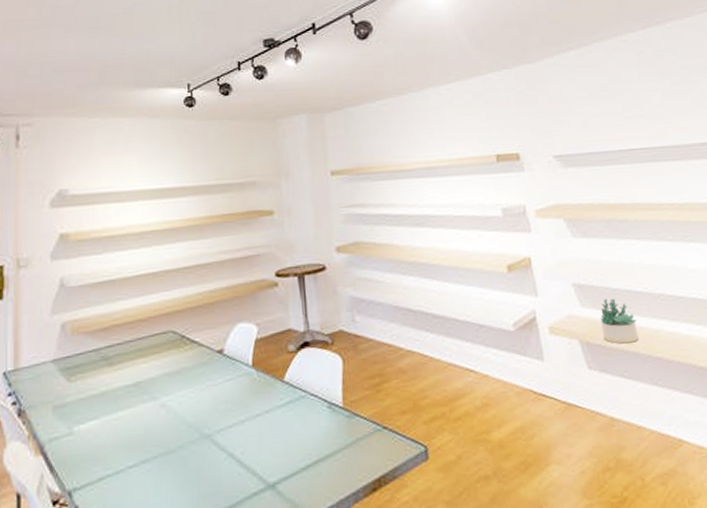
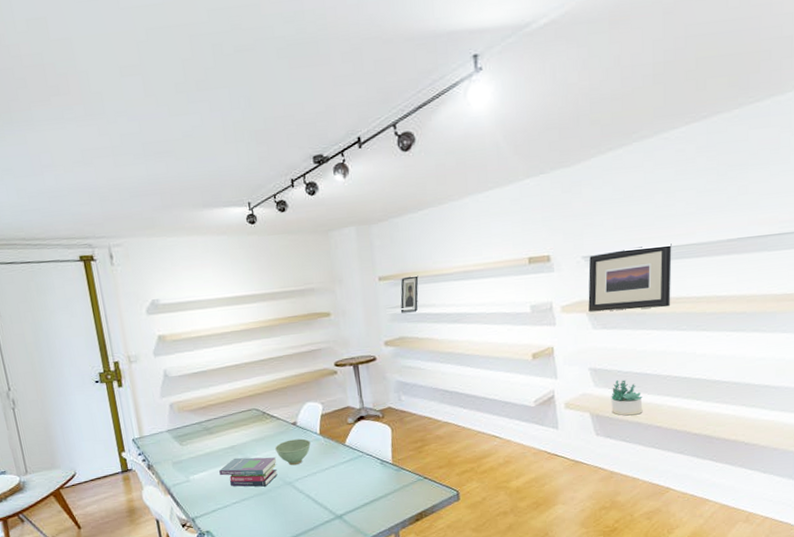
books: none [115,398,194,442] -> present [219,457,278,487]
bowl: none [193,372,240,411] -> present [275,438,311,466]
picture frame: none [355,170,376,214] -> present [400,275,419,314]
picture frame: none [561,145,653,218] -> present [588,243,672,313]

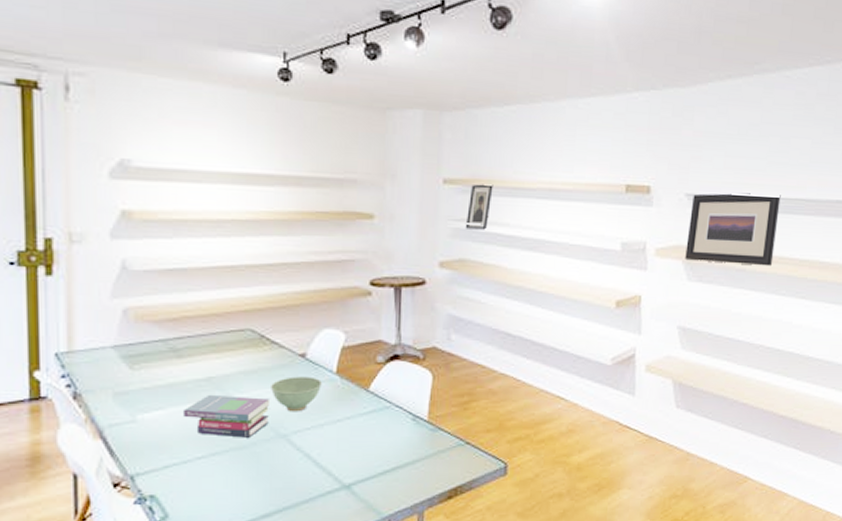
succulent plant: present [611,379,643,416] -> none [696,344,732,387]

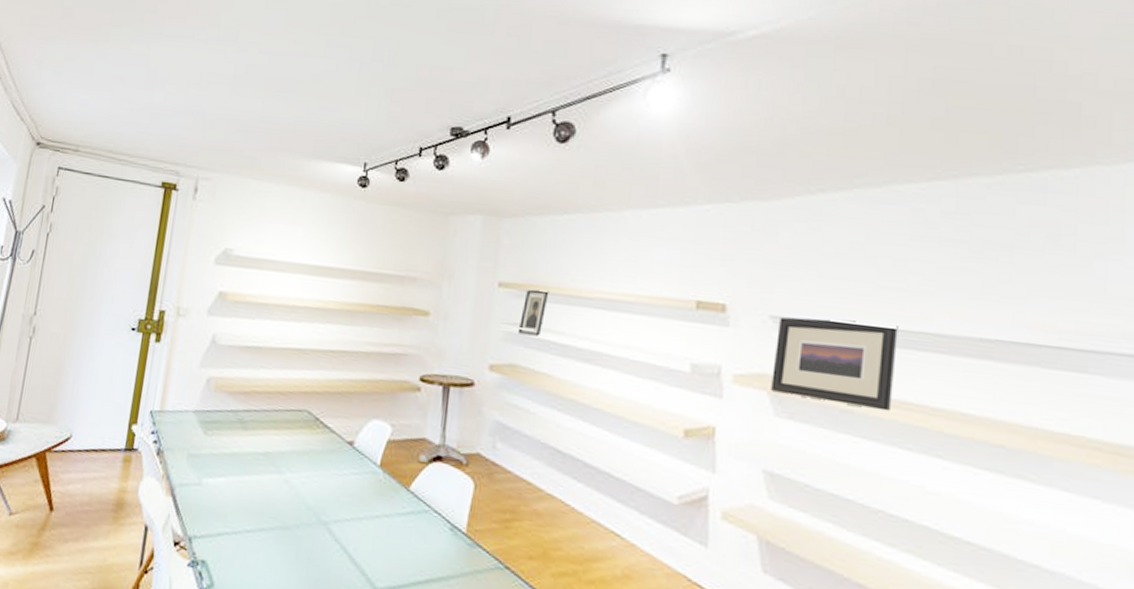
books: present [184,394,271,438] -> none [240,469,317,519]
bowl: present [271,376,322,412] -> none [318,463,365,501]

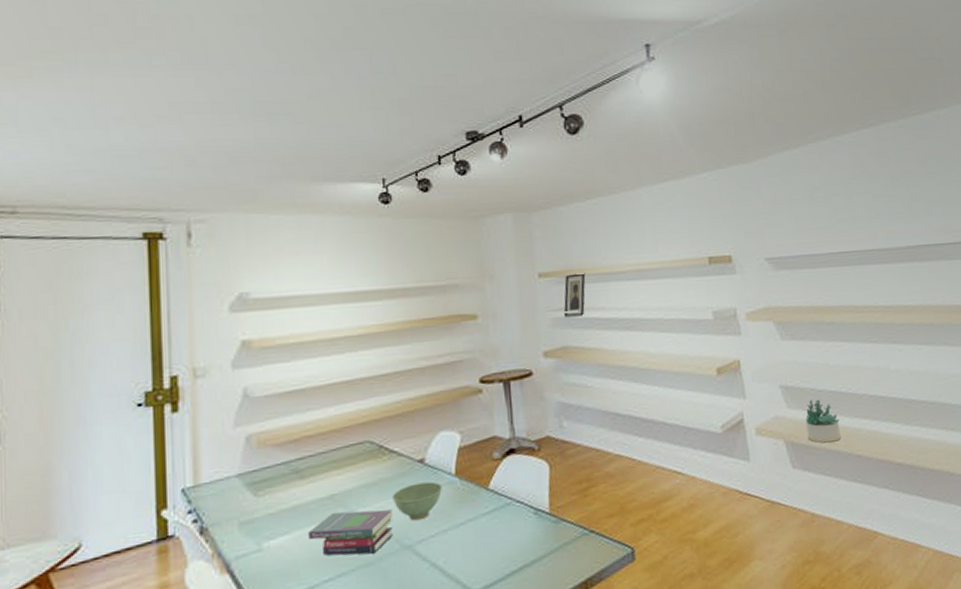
books: none [240,469,317,519] -> present [308,509,394,556]
bowl: none [318,463,365,501] -> present [393,481,442,521]
picture frame: present [771,317,898,412] -> none [772,248,860,321]
succulent plant: none [790,497,839,558] -> present [805,399,841,443]

